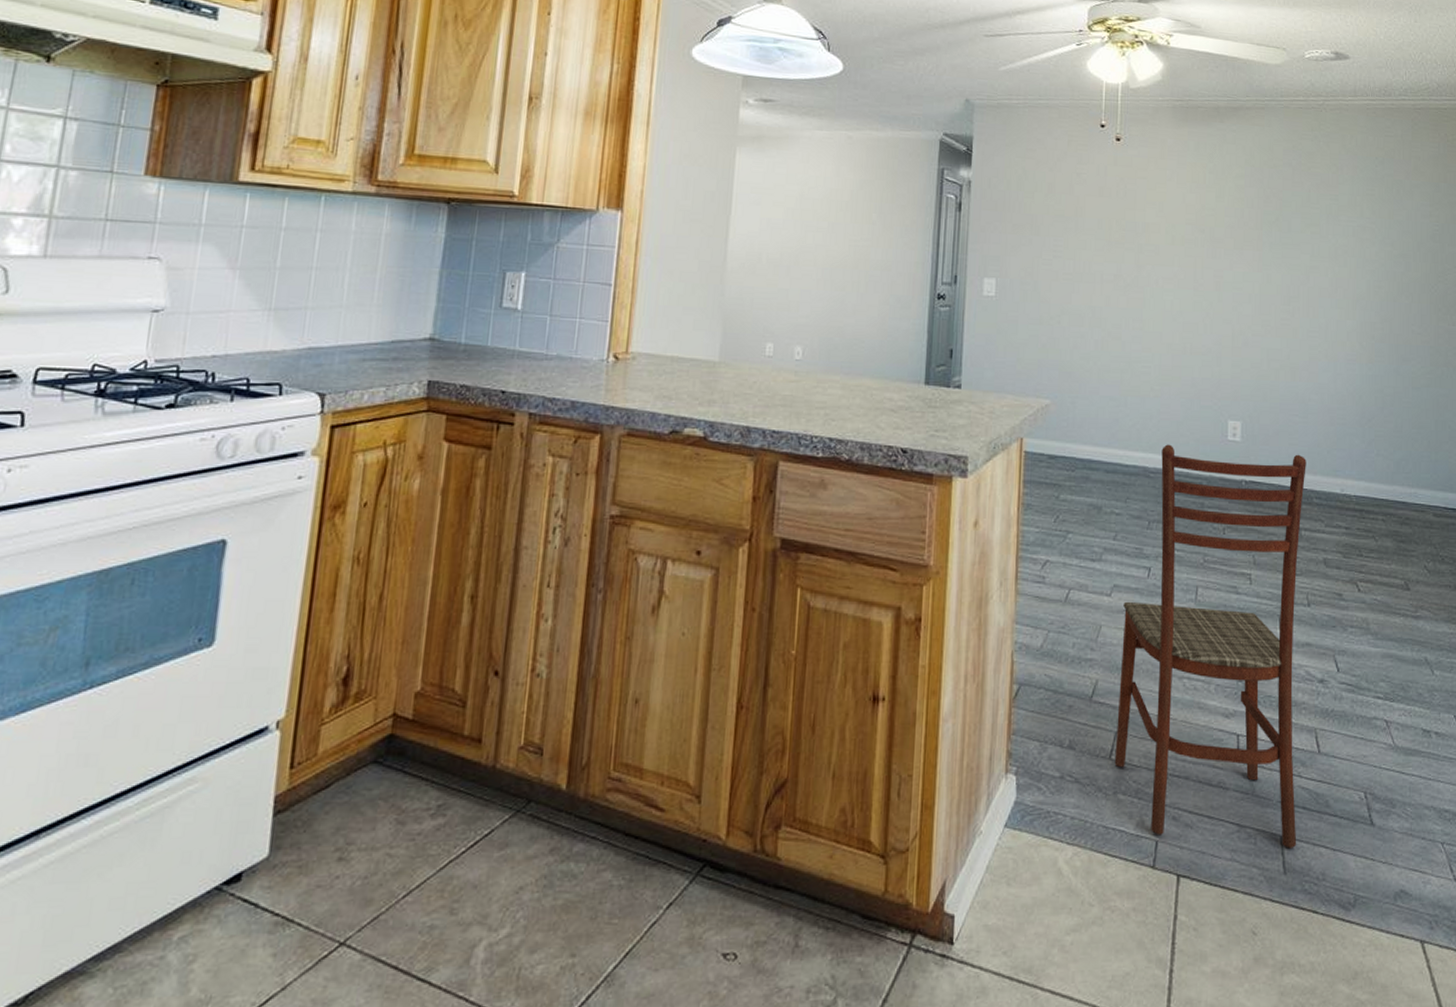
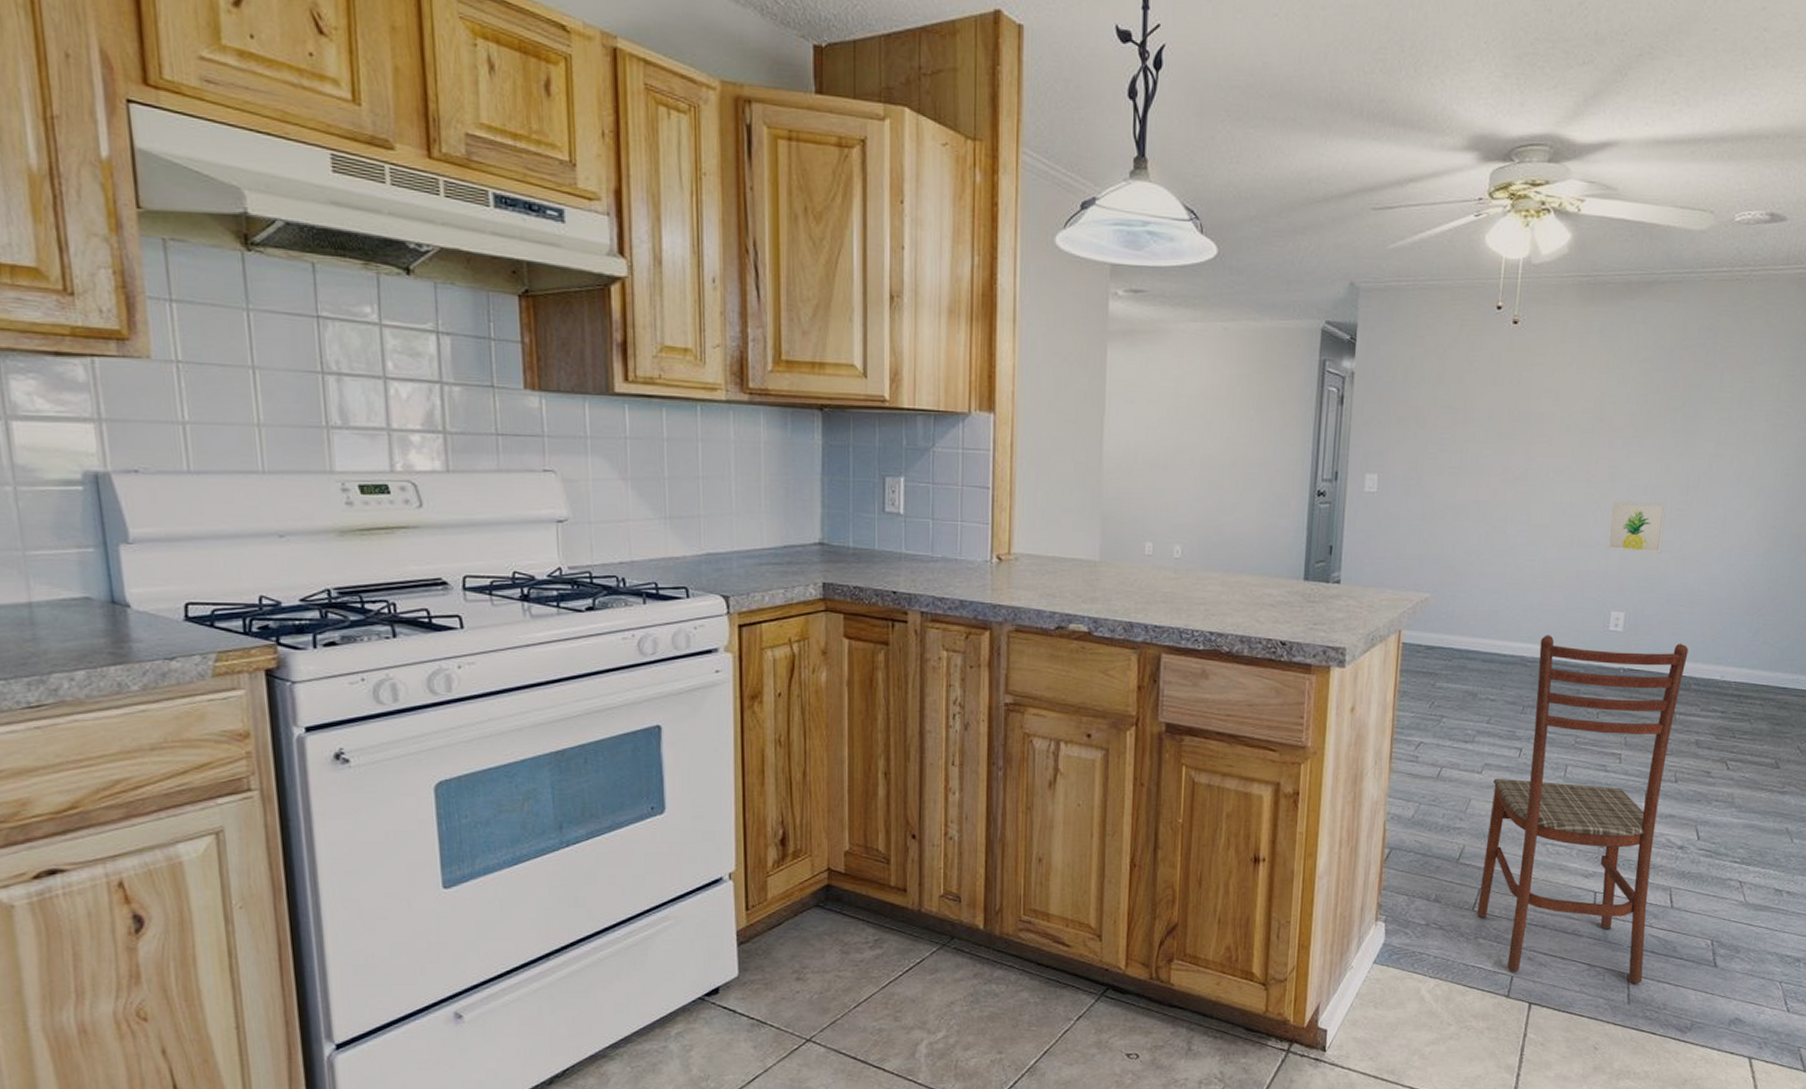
wall art: none [1219,309,1271,362] -> present [1607,501,1667,553]

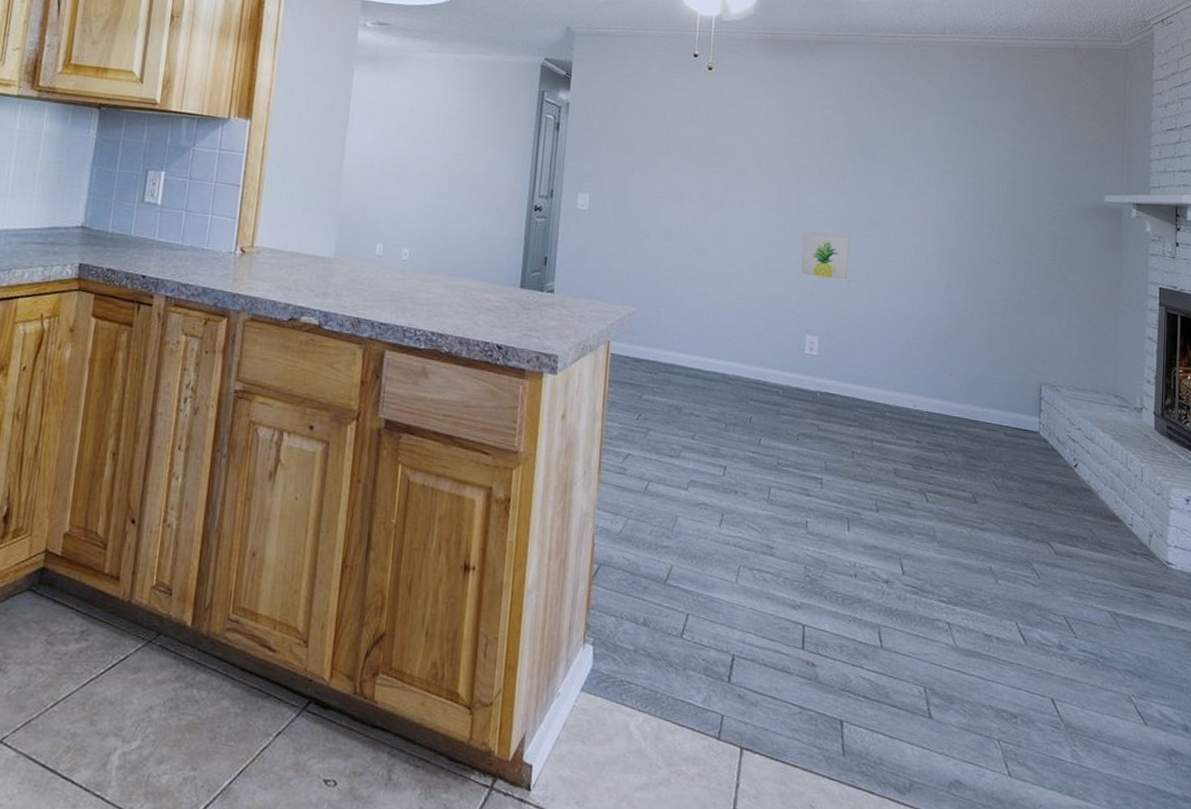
dining chair: present [1477,635,1689,984] -> none [685,354,881,733]

